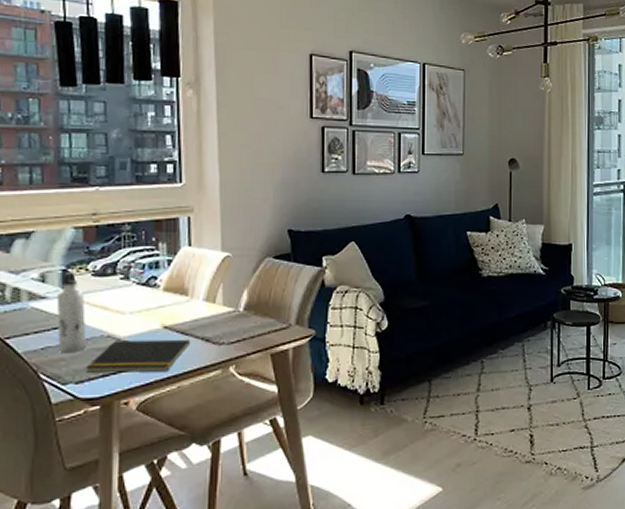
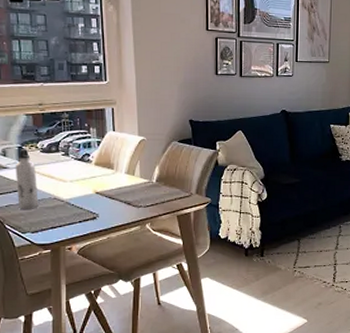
notepad: present [85,339,191,373] -> none [39,202,117,226]

